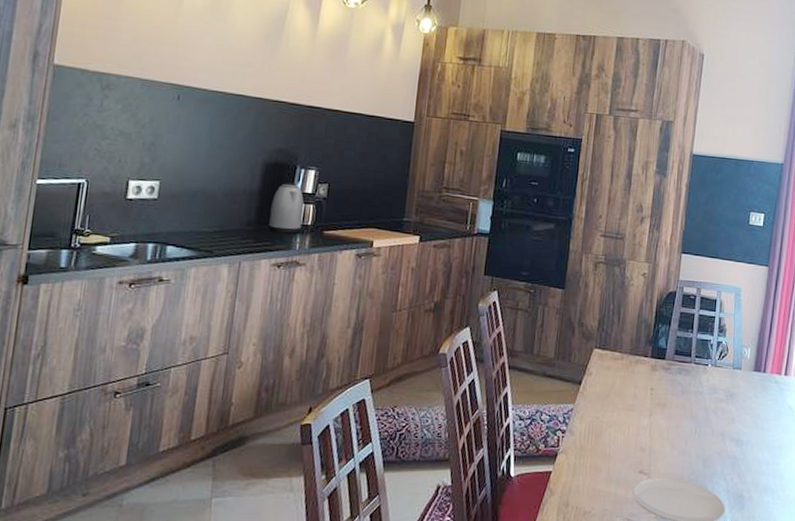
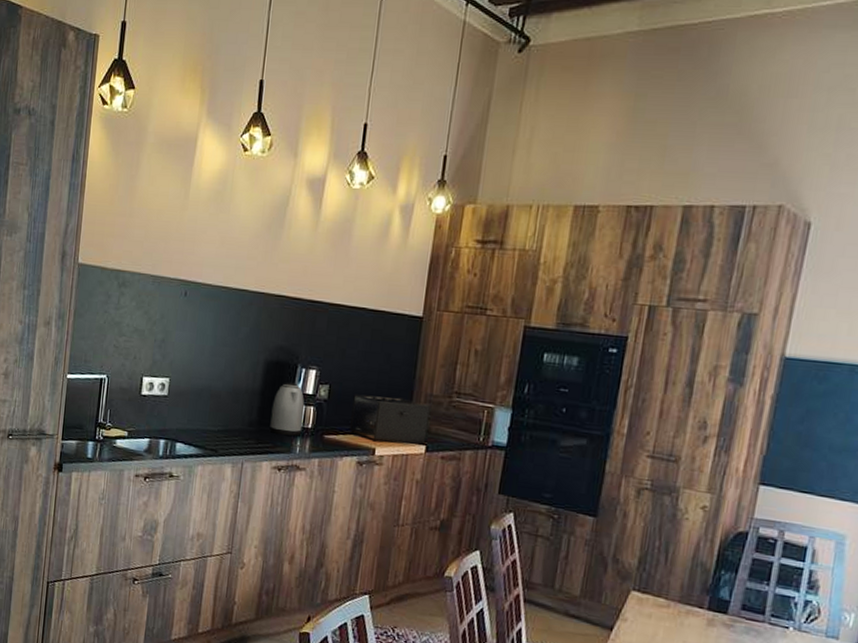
toaster: none [348,192,423,236] -> present [349,394,430,445]

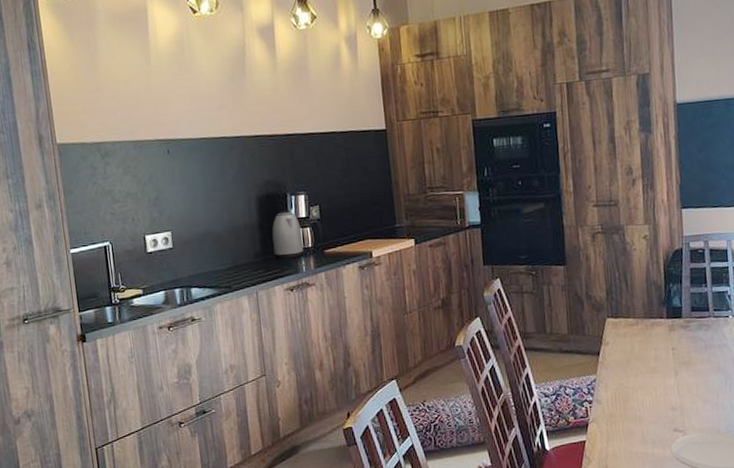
toaster: present [349,394,430,445] -> none [342,202,413,246]

